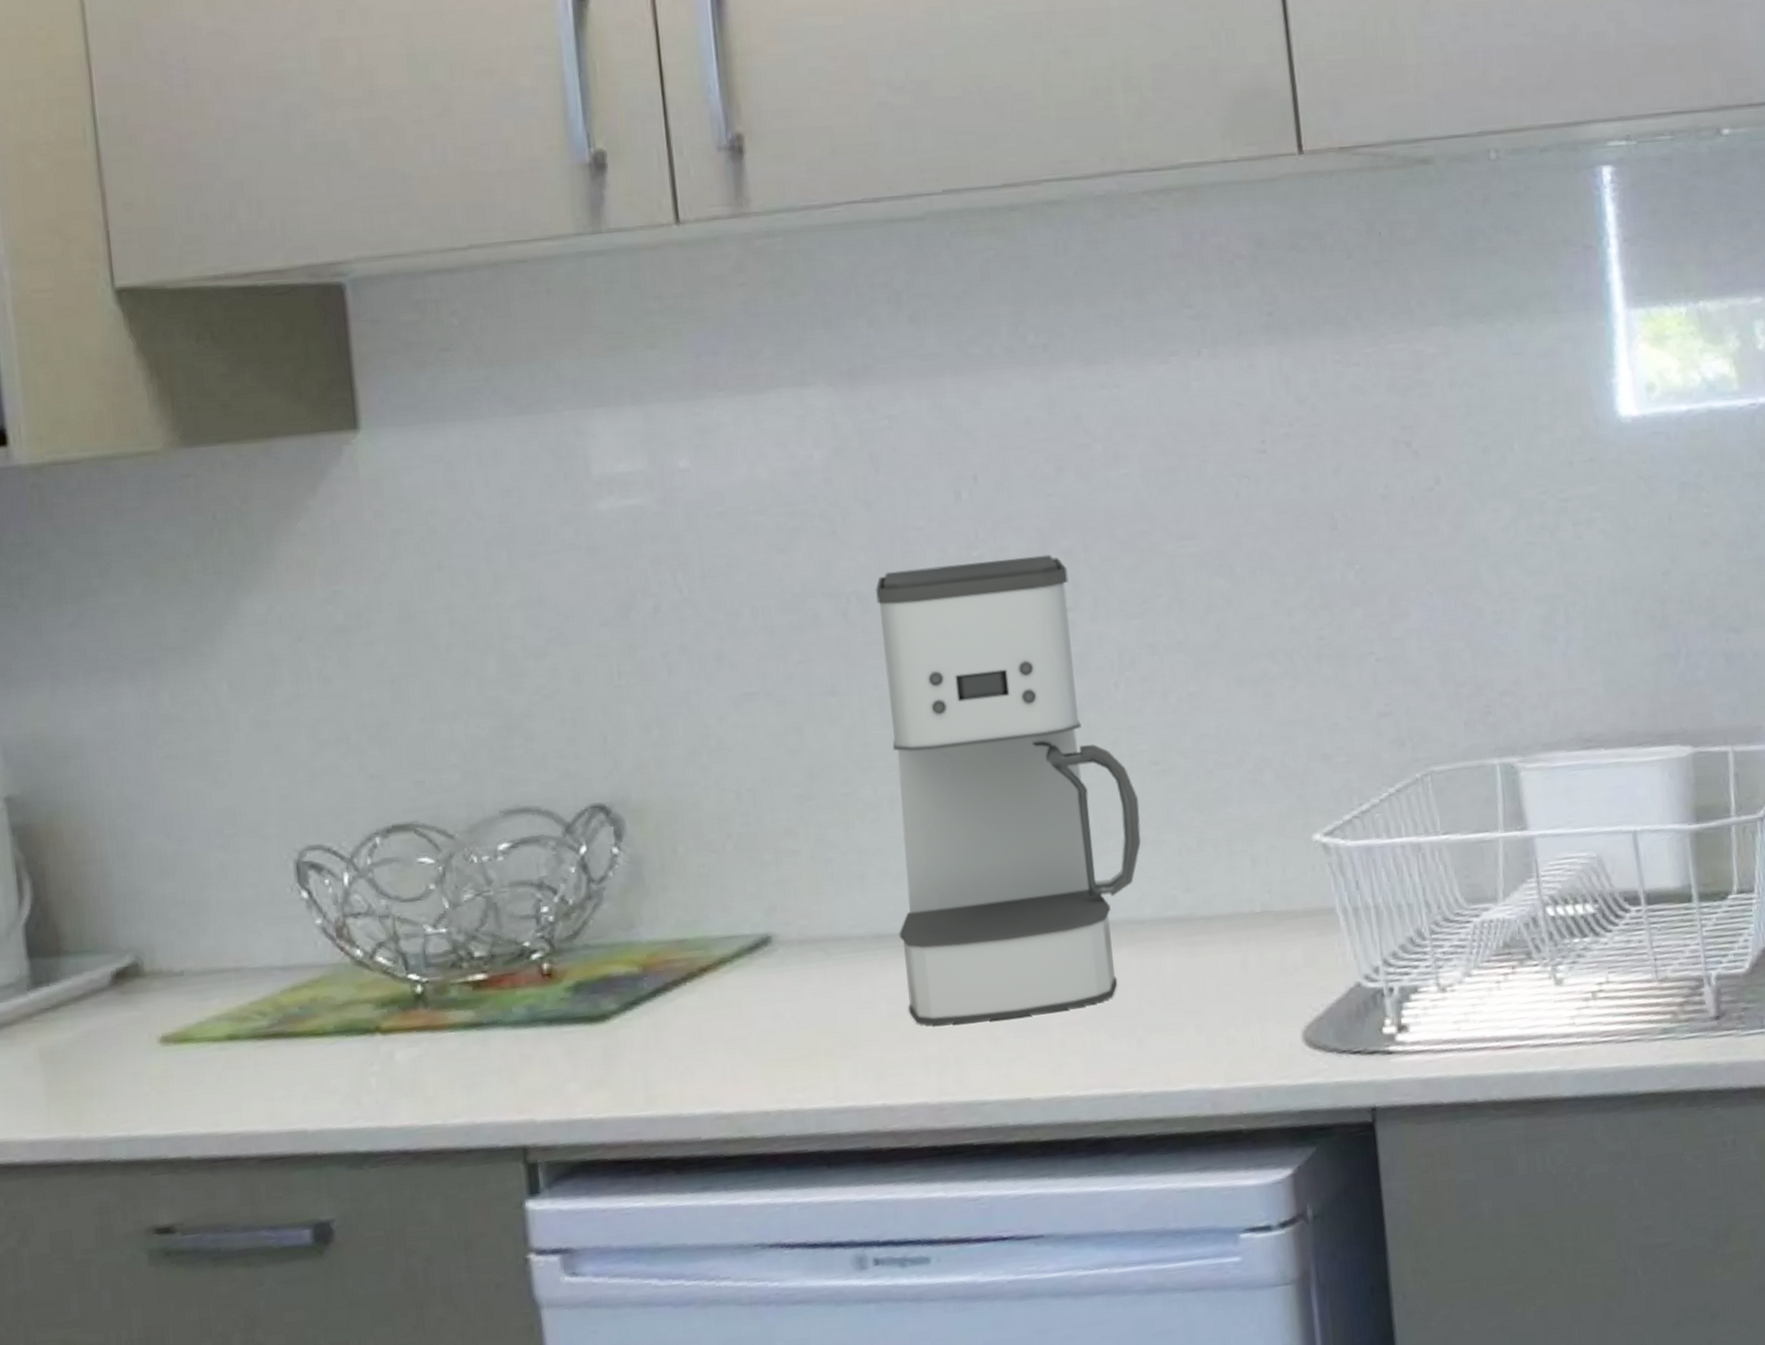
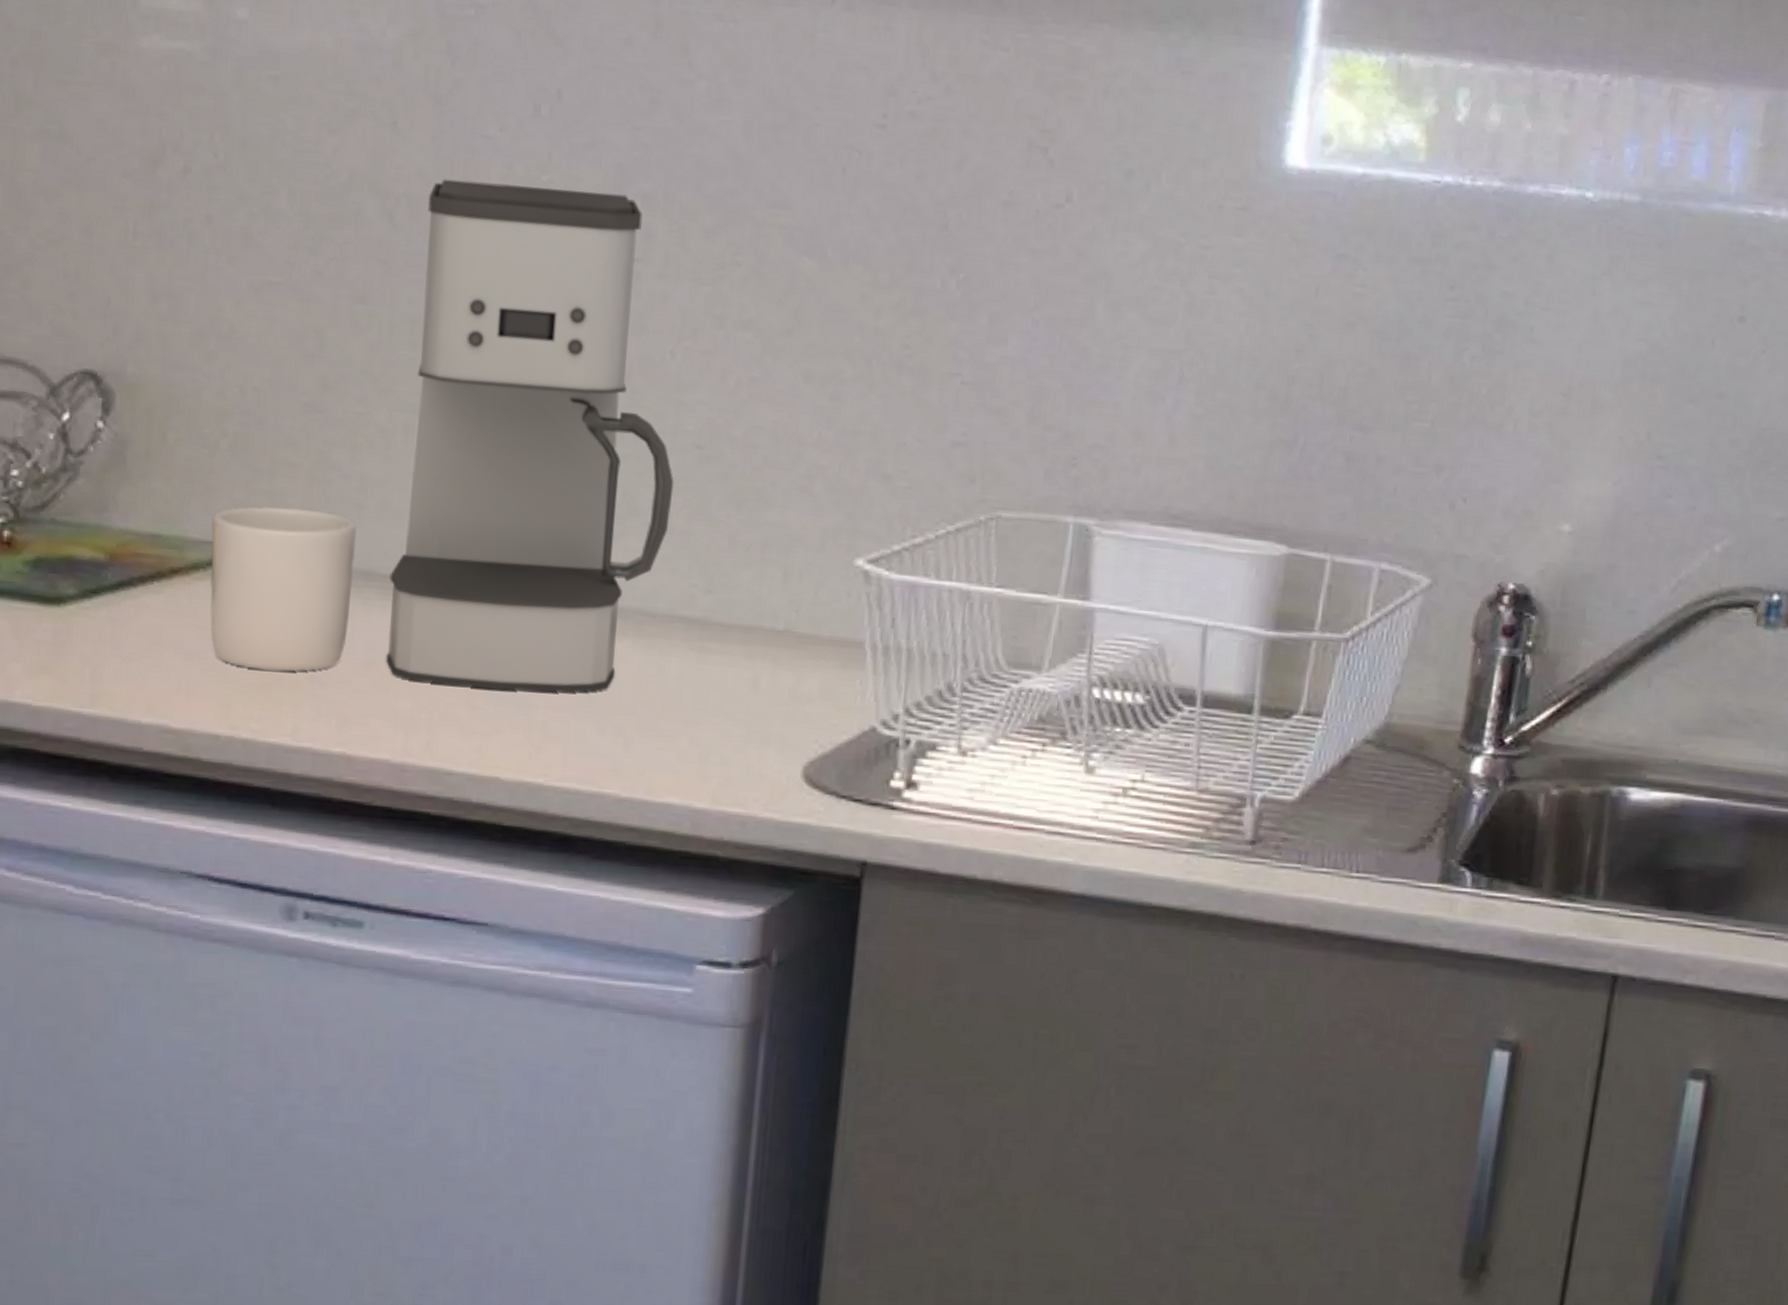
mug: none [730,888,870,1044] -> present [210,506,357,672]

